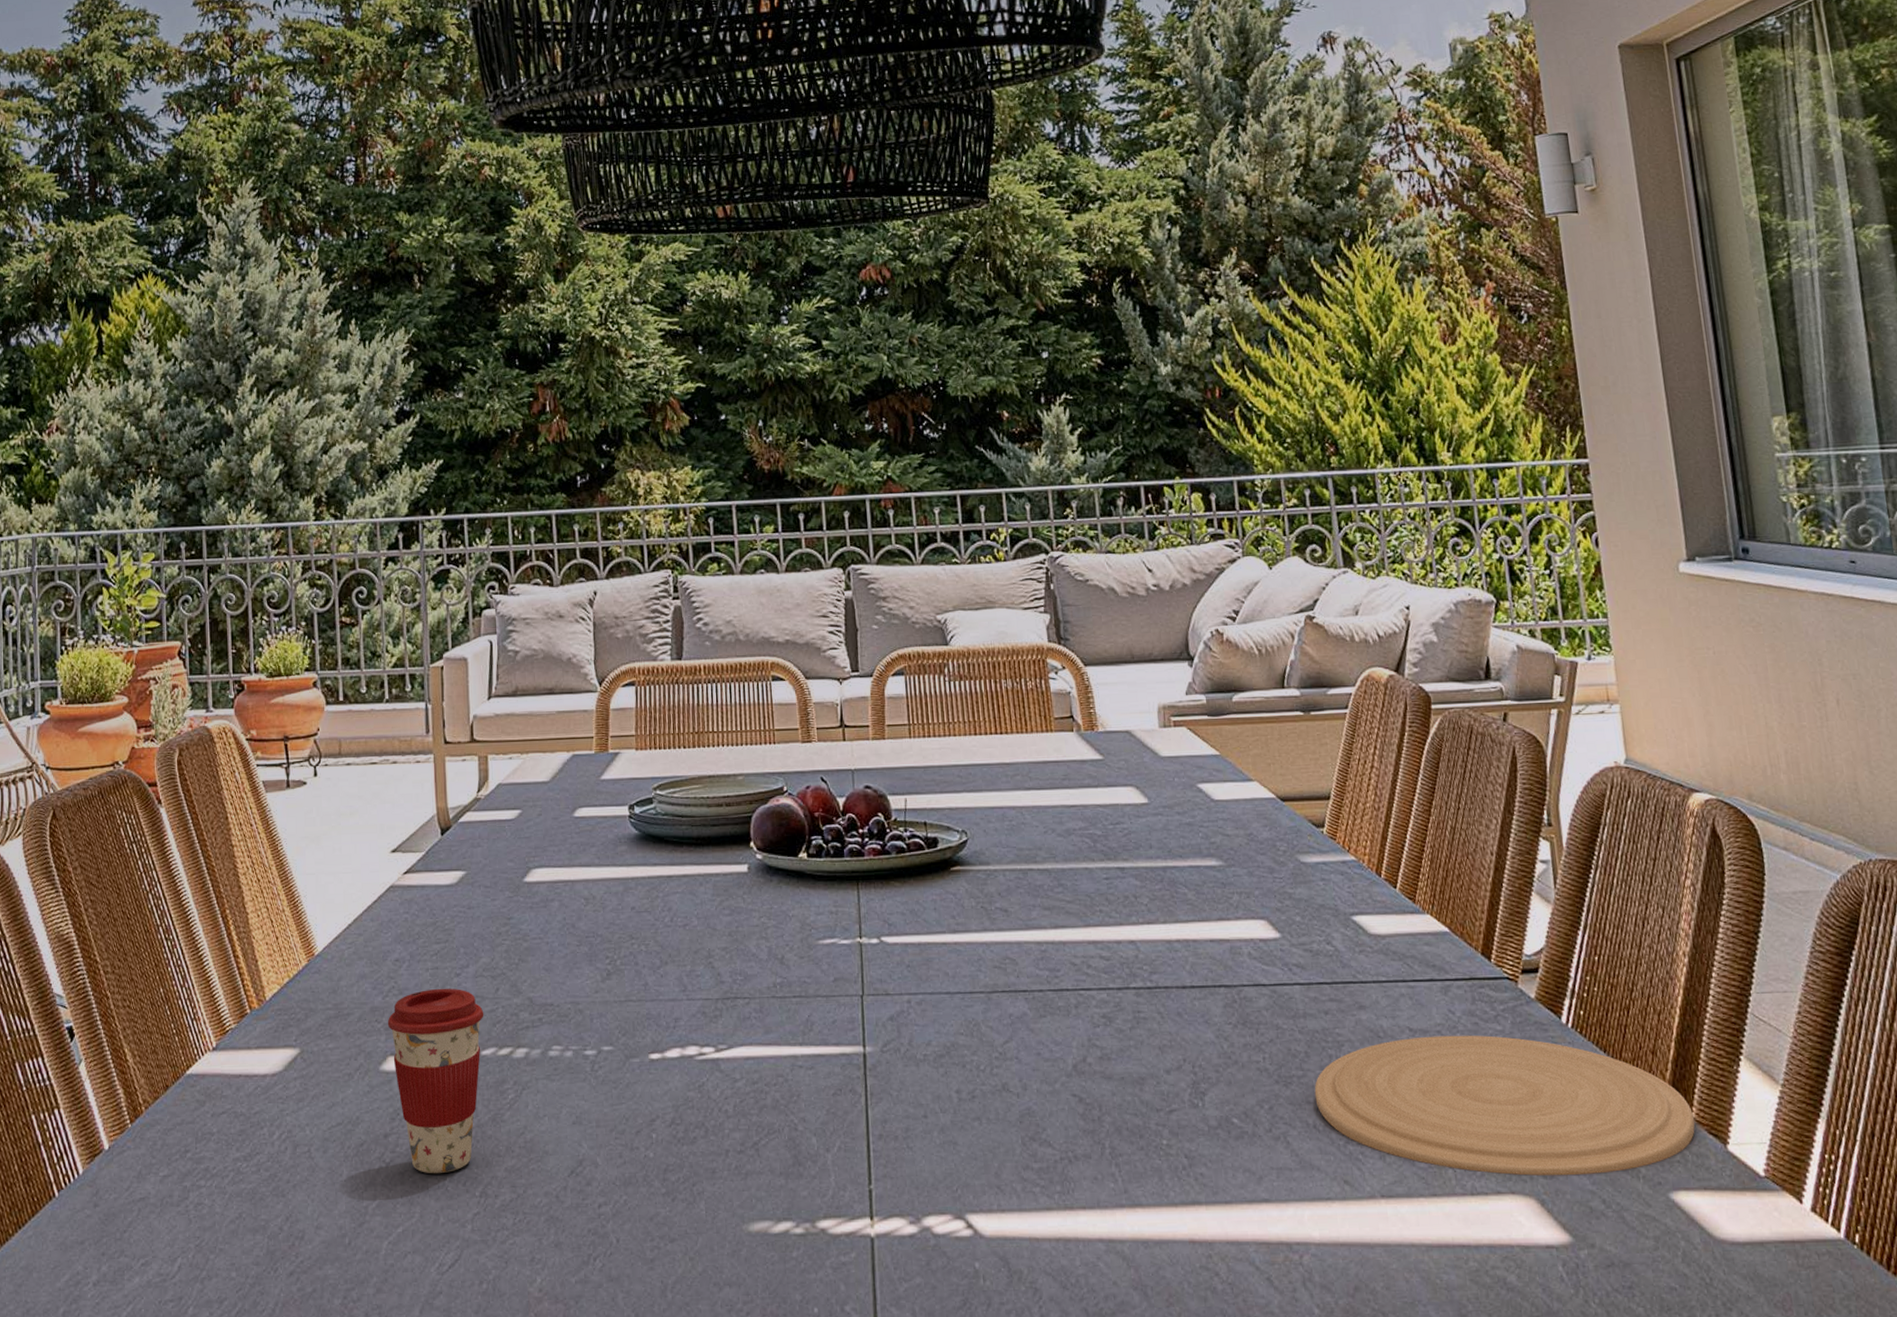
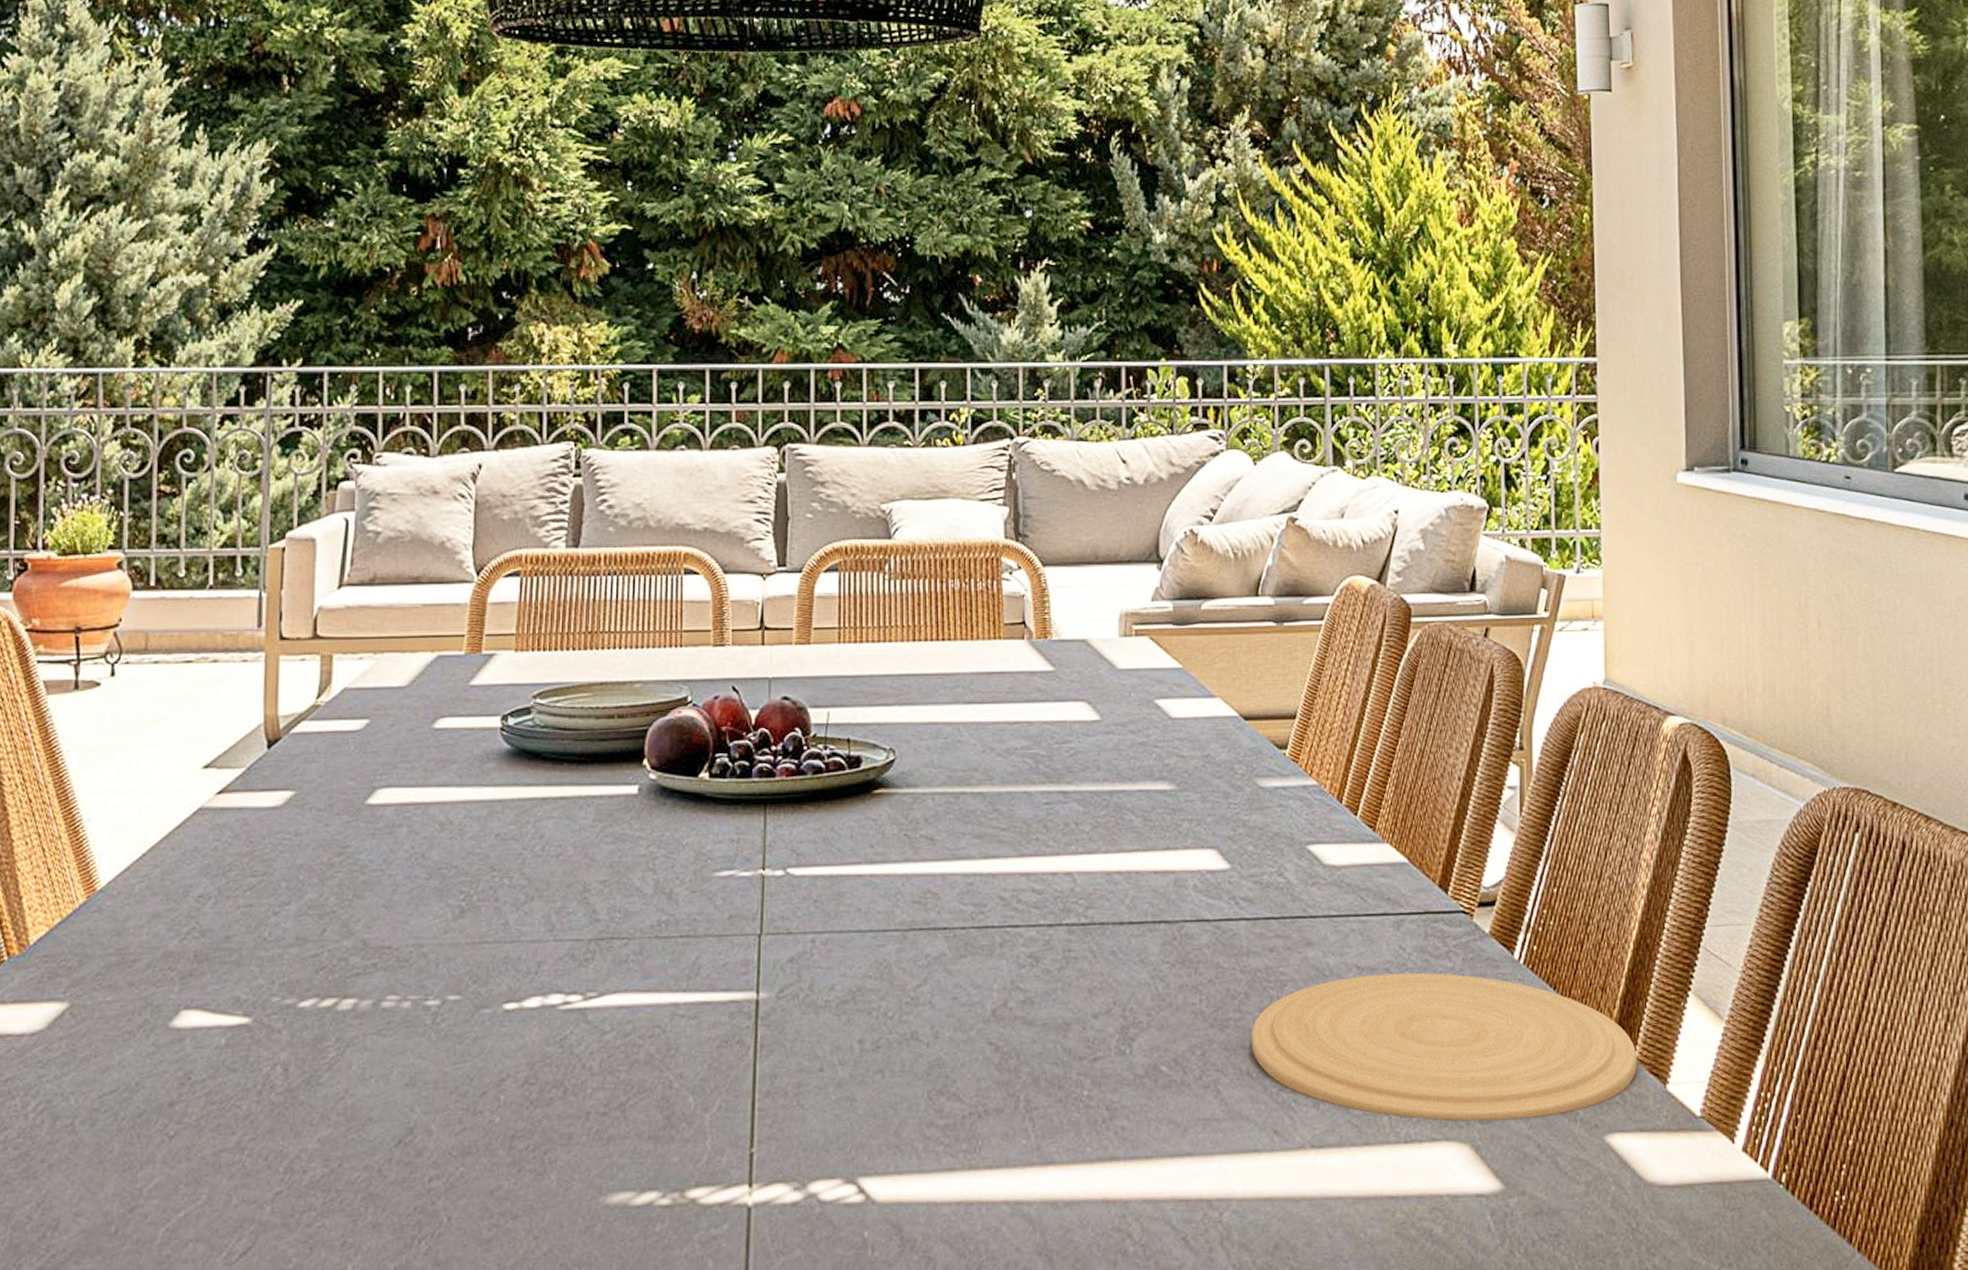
coffee cup: present [387,988,484,1174] -> none [183,928,306,1148]

